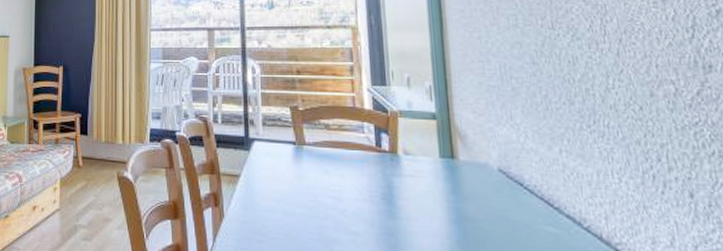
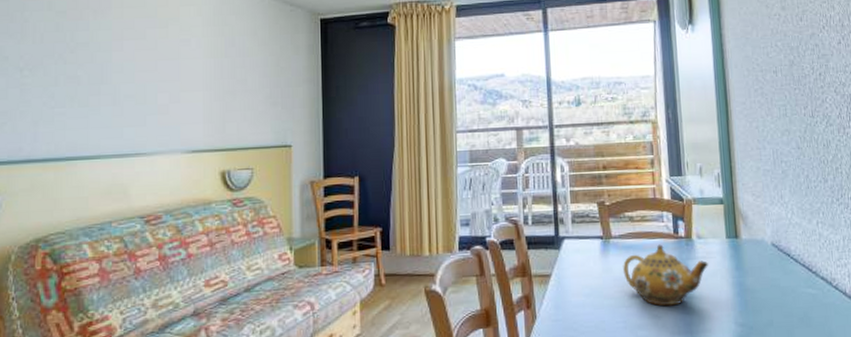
teapot: none [317,156,417,224] -> present [623,244,708,307]

